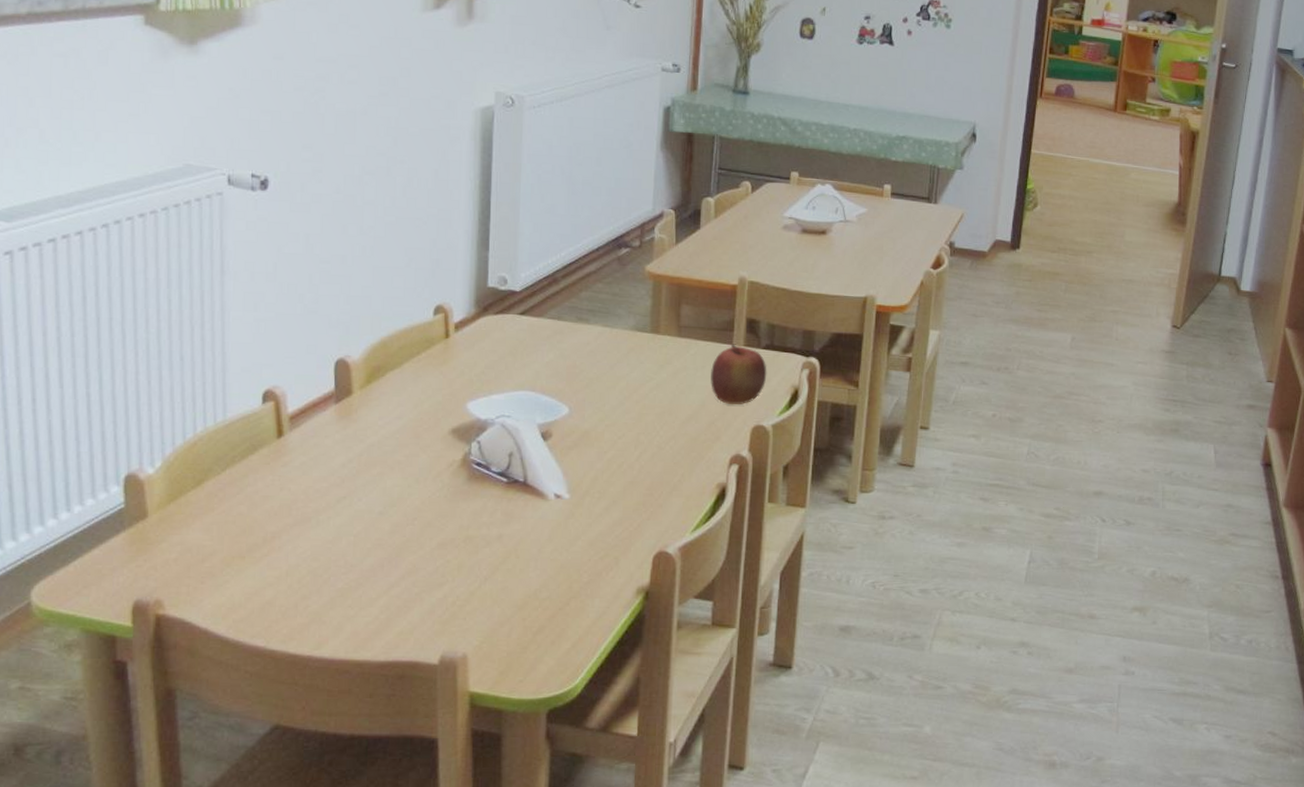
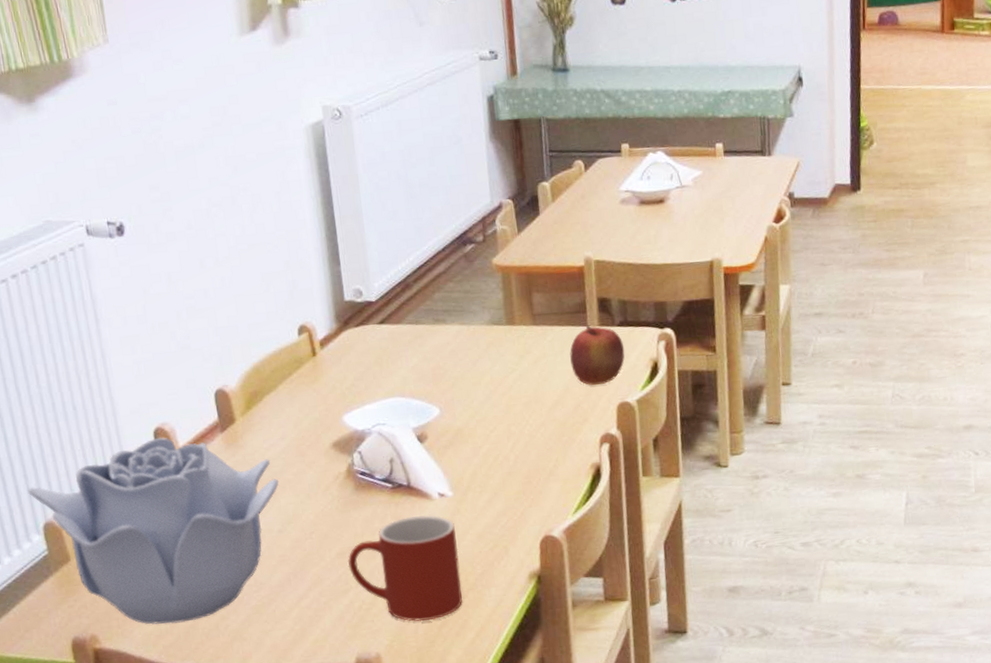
decorative bowl: none [115,400,389,597] -> present [28,437,279,625]
mug: none [447,515,567,625] -> present [347,515,462,622]

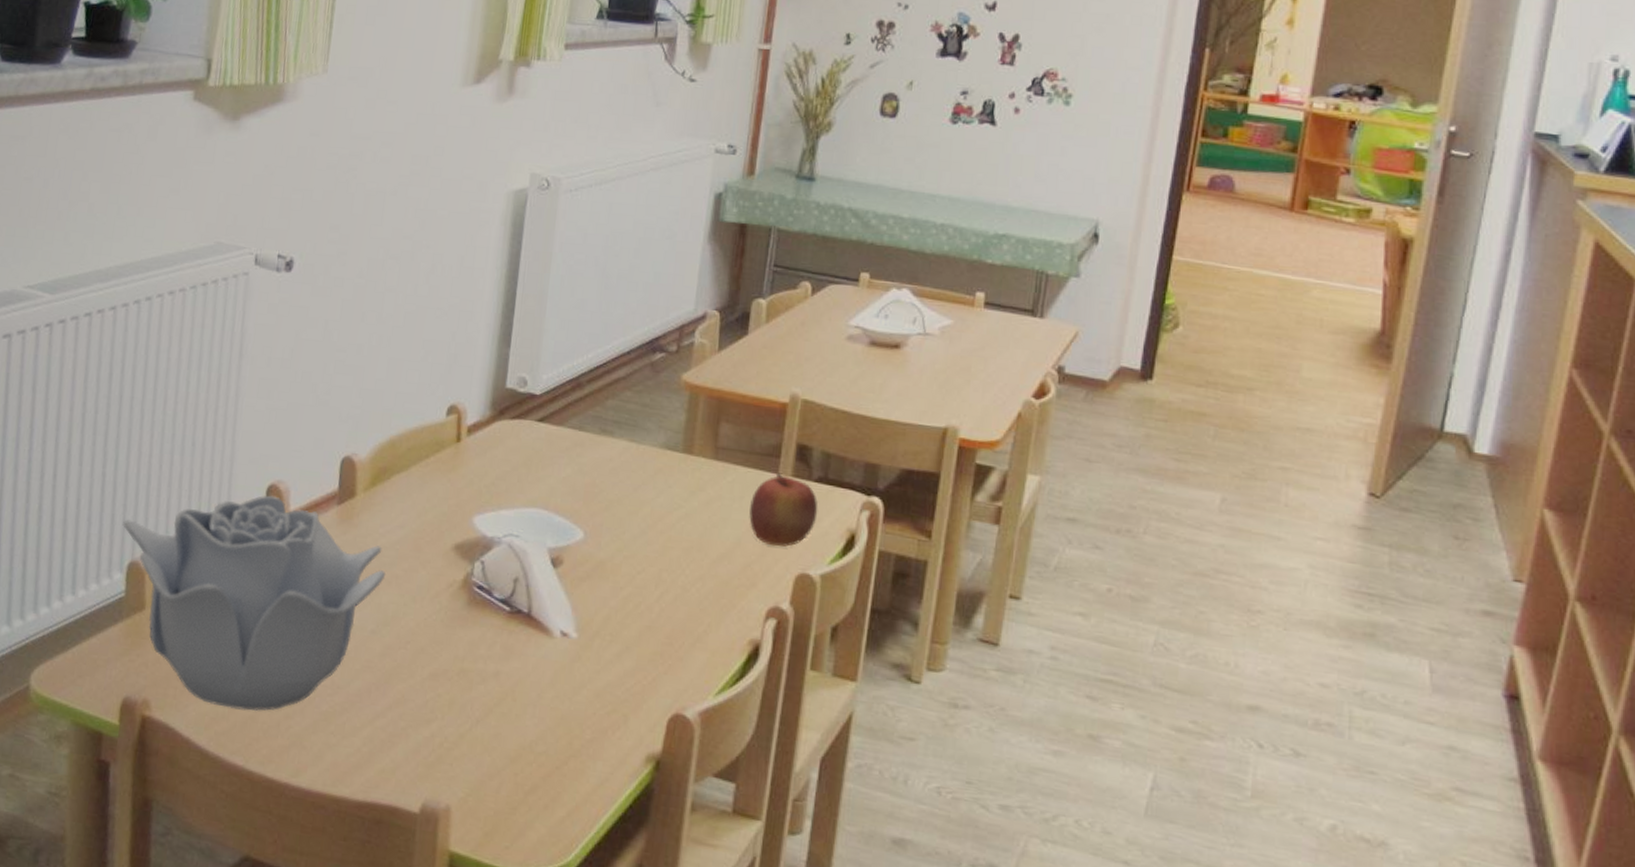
mug: present [347,515,462,622] -> none [438,650,571,783]

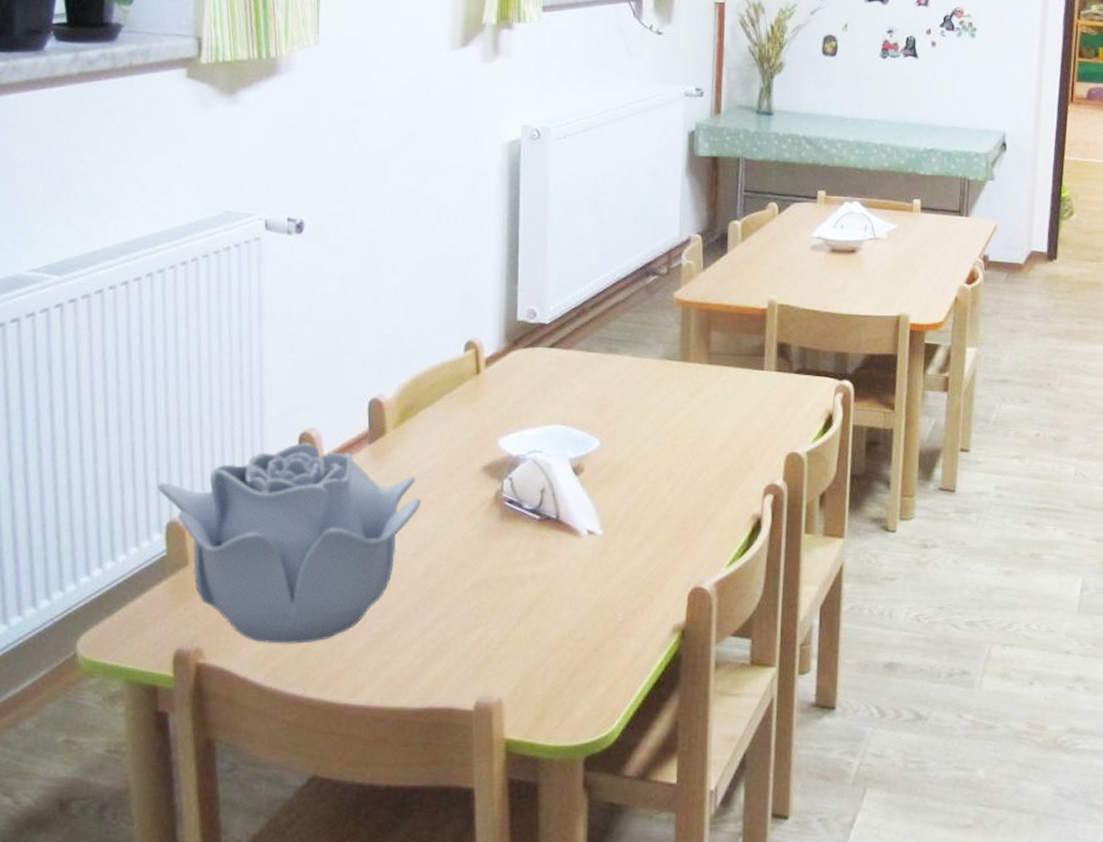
apple: present [749,473,818,548] -> none [742,369,800,433]

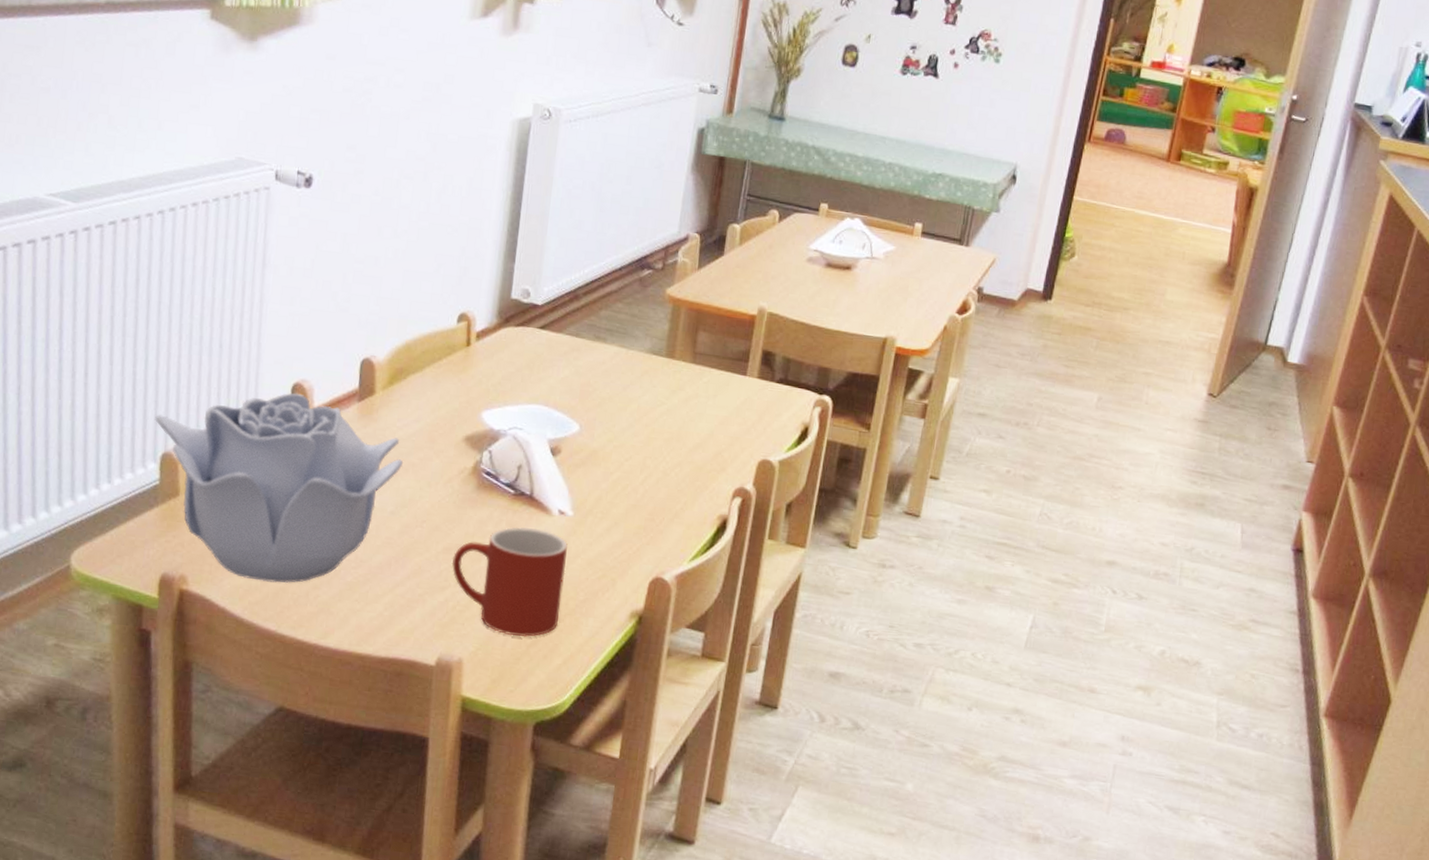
mug: none [481,553,601,668] -> present [451,527,568,638]

